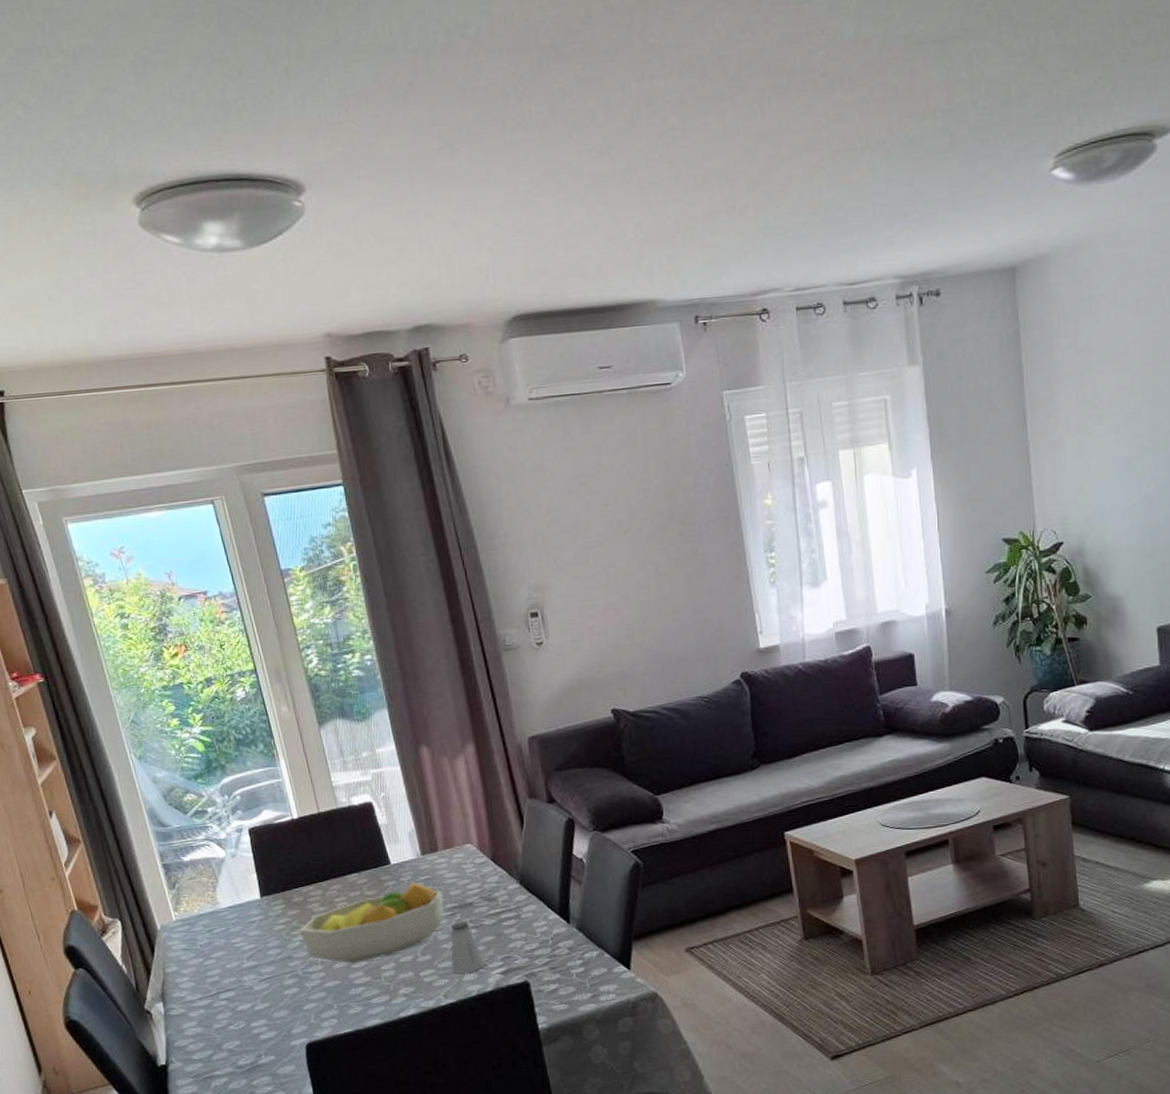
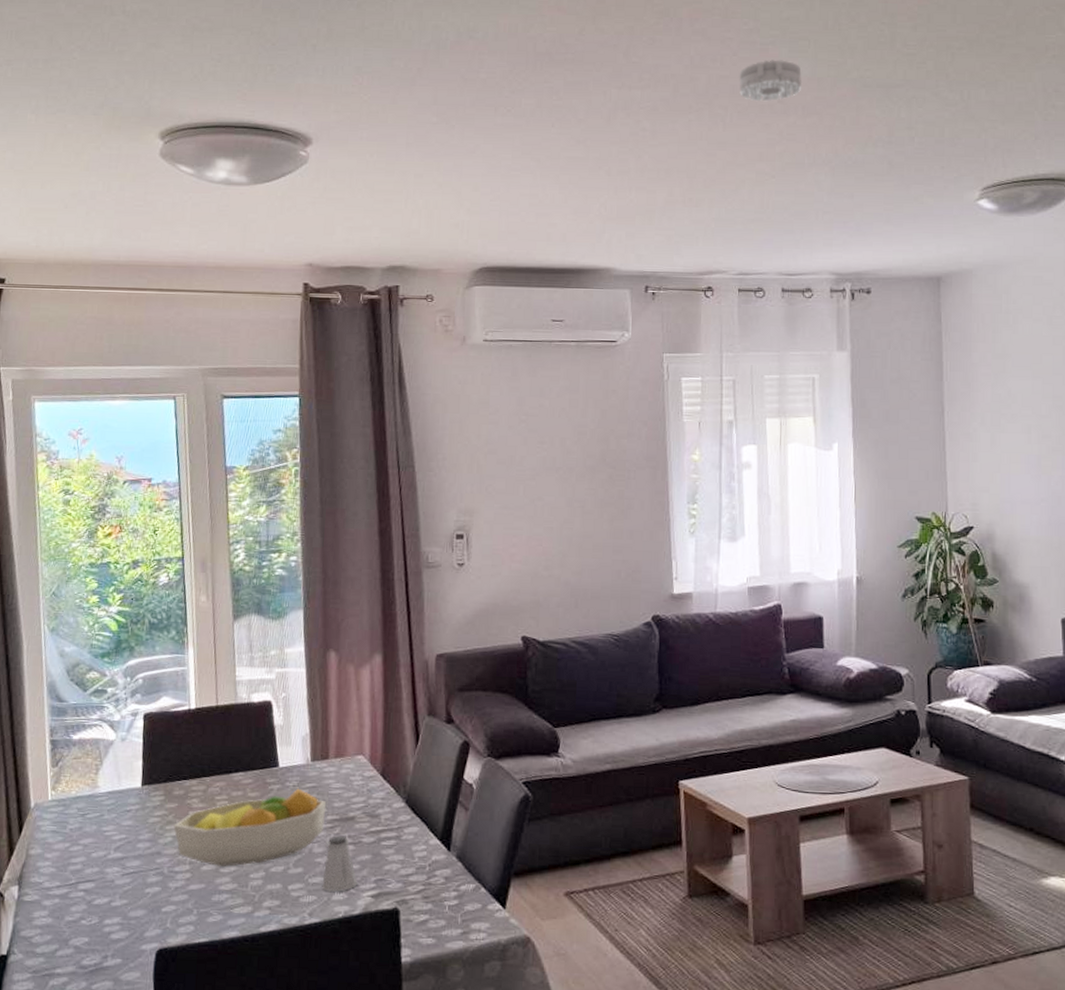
smoke detector: none [773,21,845,77] -> present [739,59,802,102]

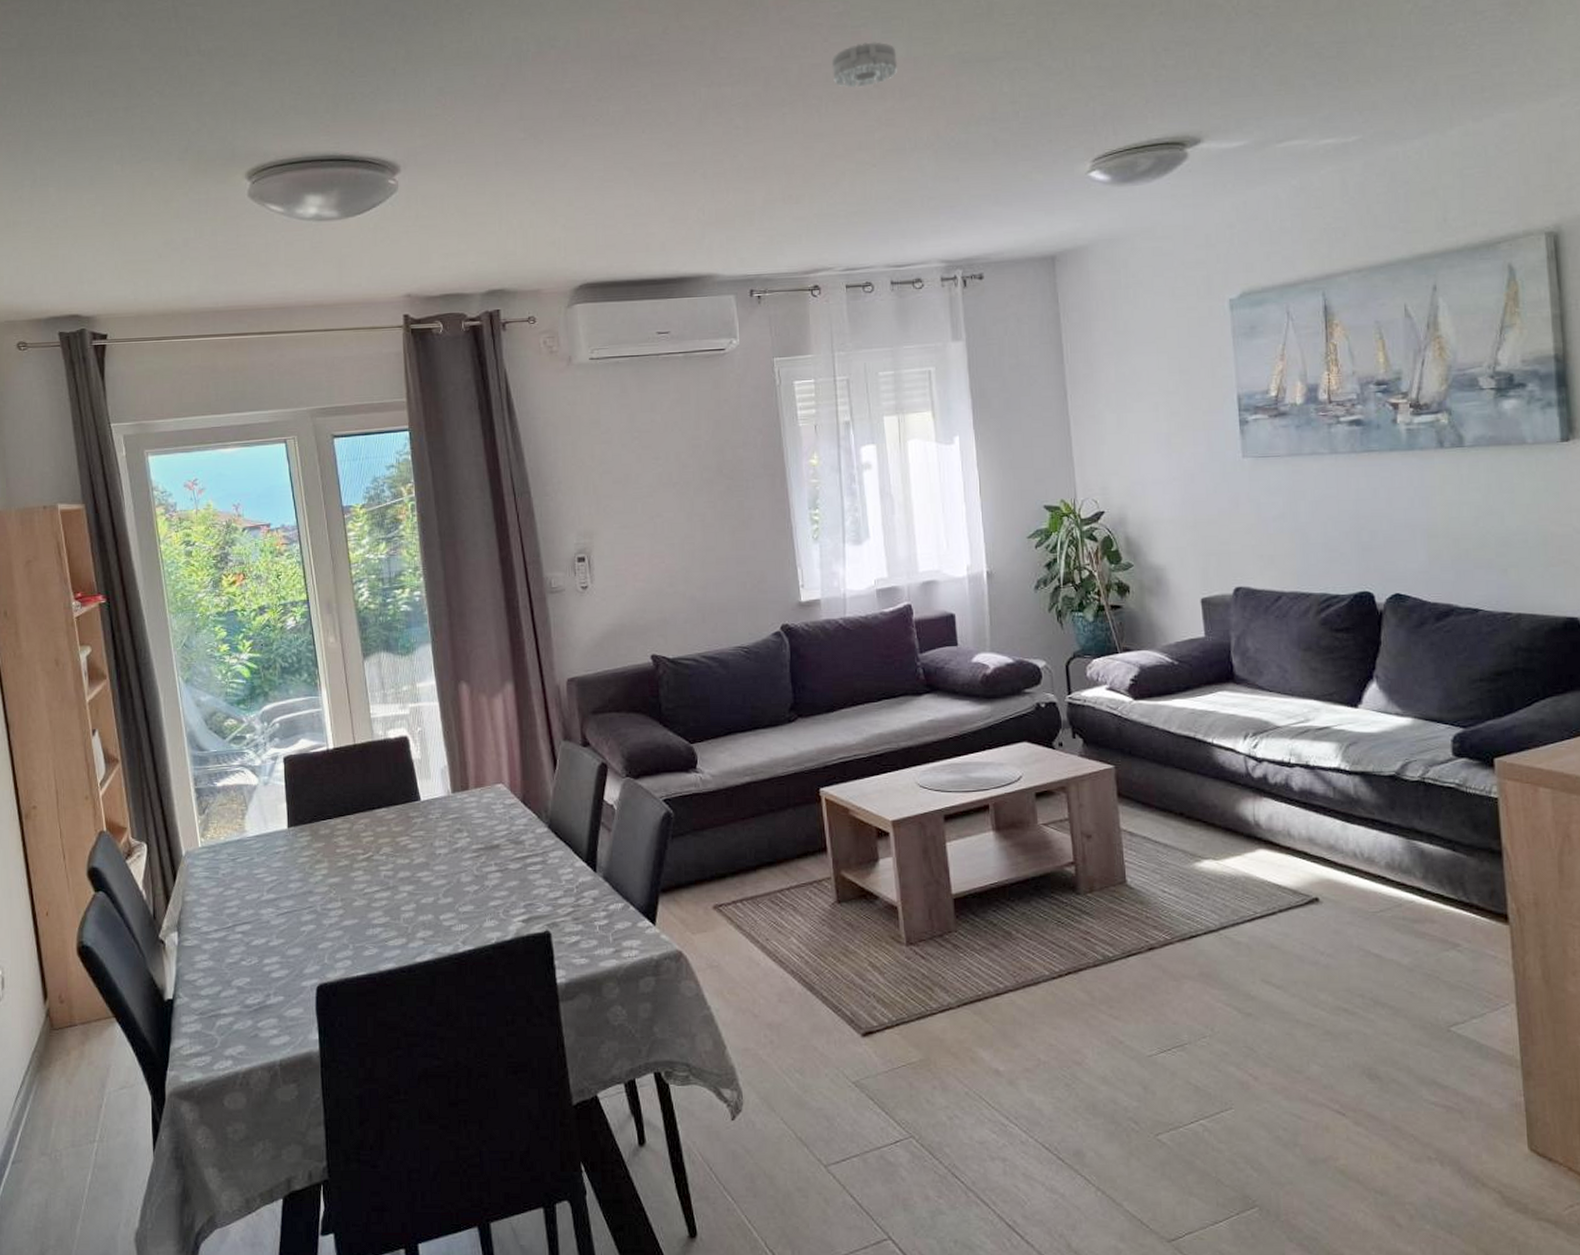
fruit bowl: present [173,788,327,867] -> none [322,820,471,901]
saltshaker: present [322,835,358,892] -> none [472,864,507,919]

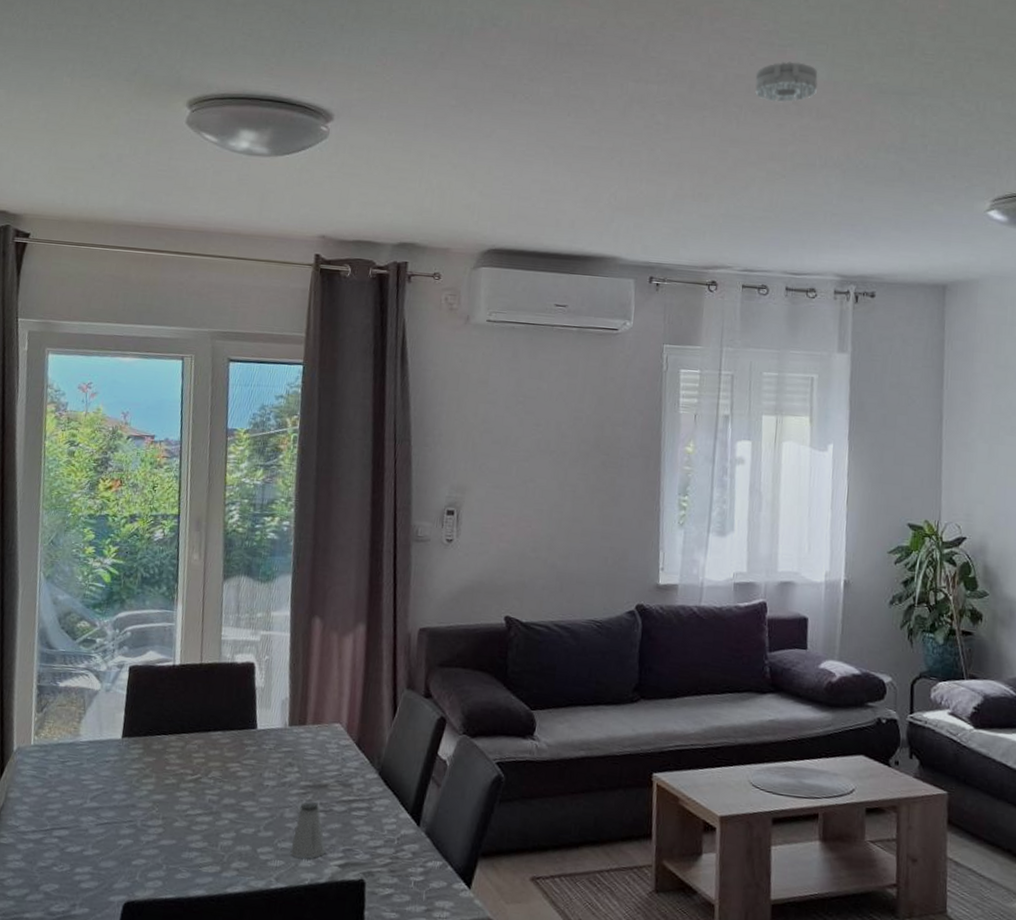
saltshaker: none [472,864,507,919] -> present [290,802,326,859]

